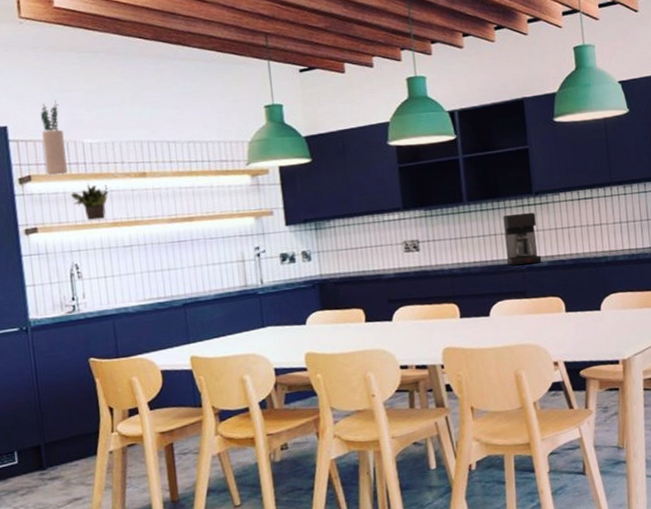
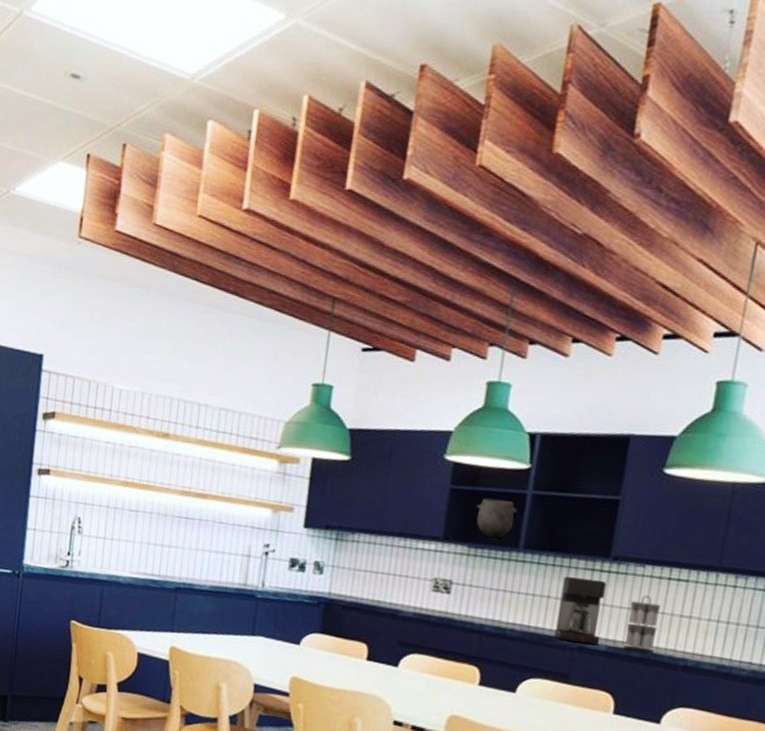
vase: present [40,100,68,175] -> none [71,335,98,418]
potted plant: present [70,183,108,221] -> none [89,432,127,476]
ceramic pot: none [423,167,455,200] -> present [476,497,517,539]
spice rack: none [556,216,582,261] -> present [623,595,661,654]

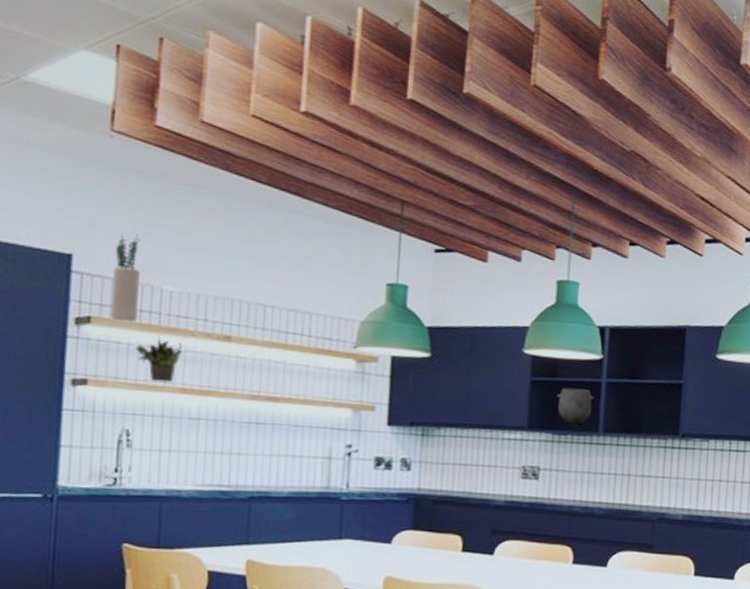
vase: none [71,335,98,418] -> present [111,234,140,322]
potted plant: none [89,432,127,476] -> present [135,337,182,383]
coffee maker: present [554,576,607,646] -> none [637,455,678,516]
spice rack: present [623,595,661,654] -> none [697,467,725,518]

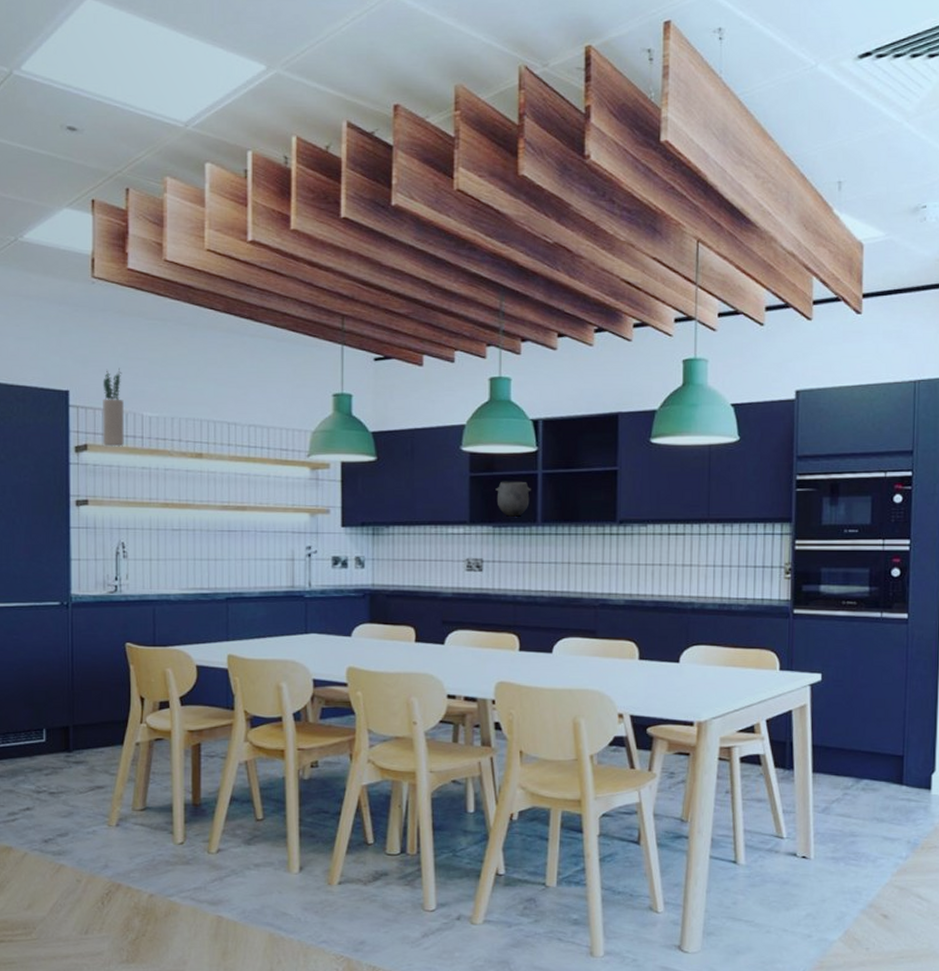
potted plant: present [135,337,182,383] -> none [124,458,162,499]

